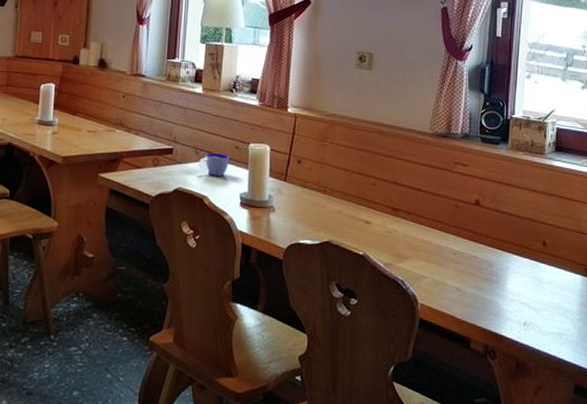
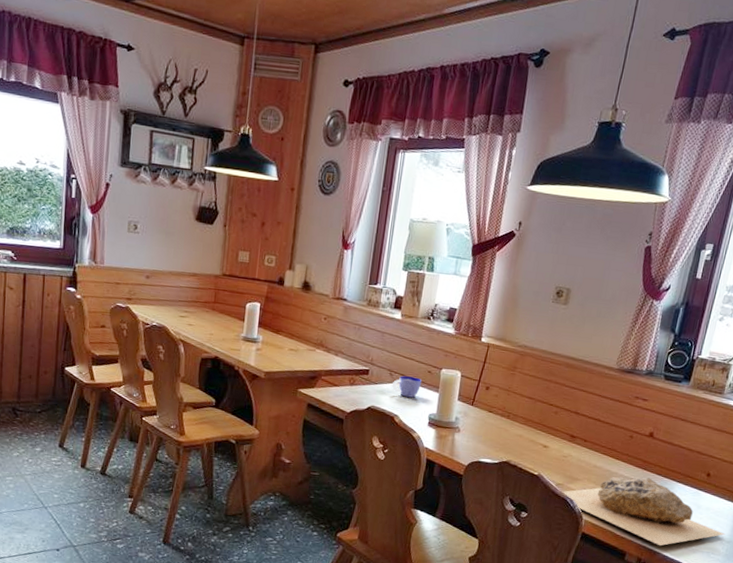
mineral sample: none [393,251,574,330] -> present [563,477,726,546]

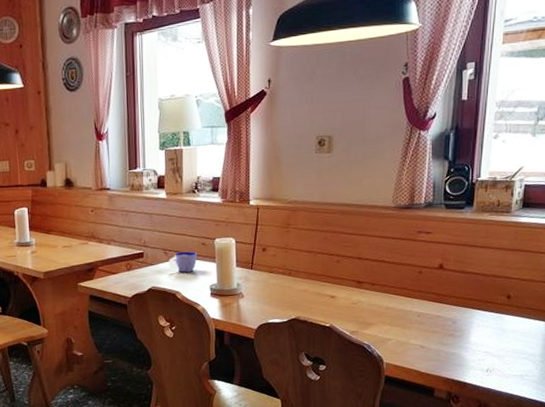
mineral sample: present [563,477,726,546] -> none [358,310,537,377]

